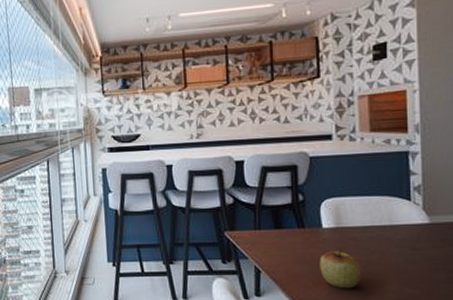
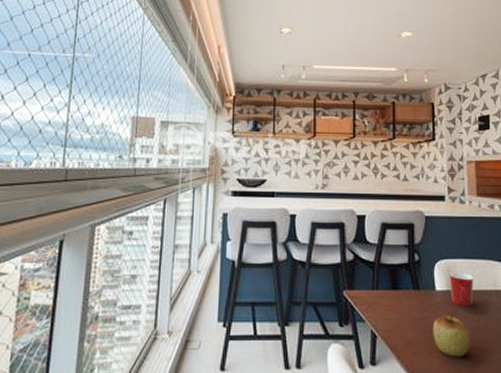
mug: none [337,208,365,241] -> present [449,271,474,306]

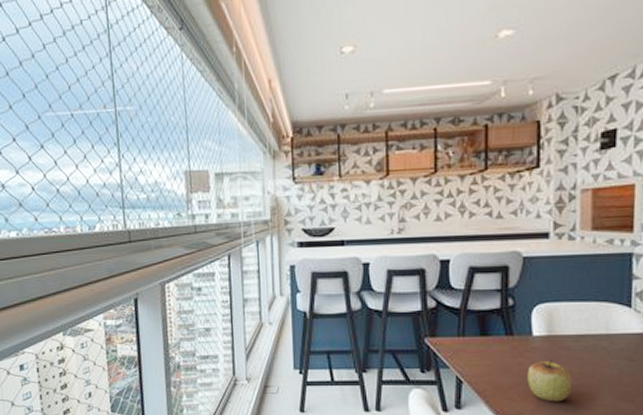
mug: present [449,271,474,306] -> none [550,315,580,351]

